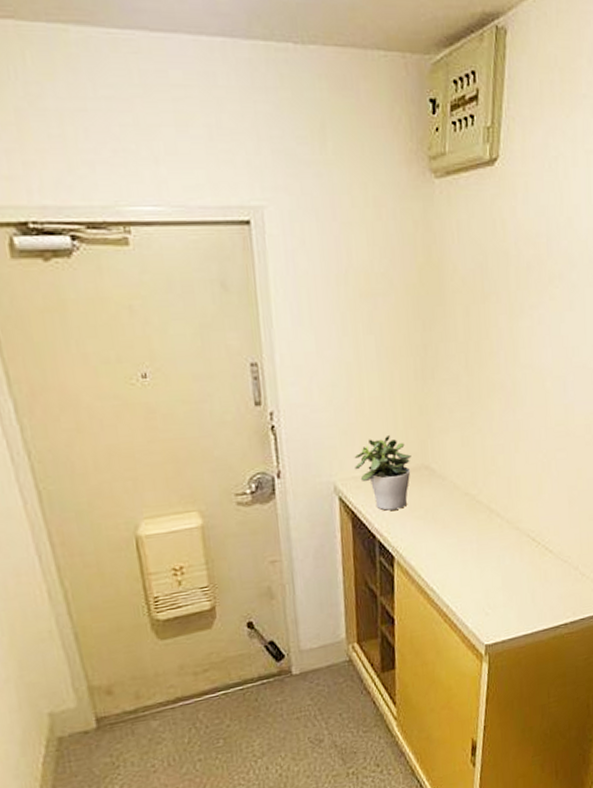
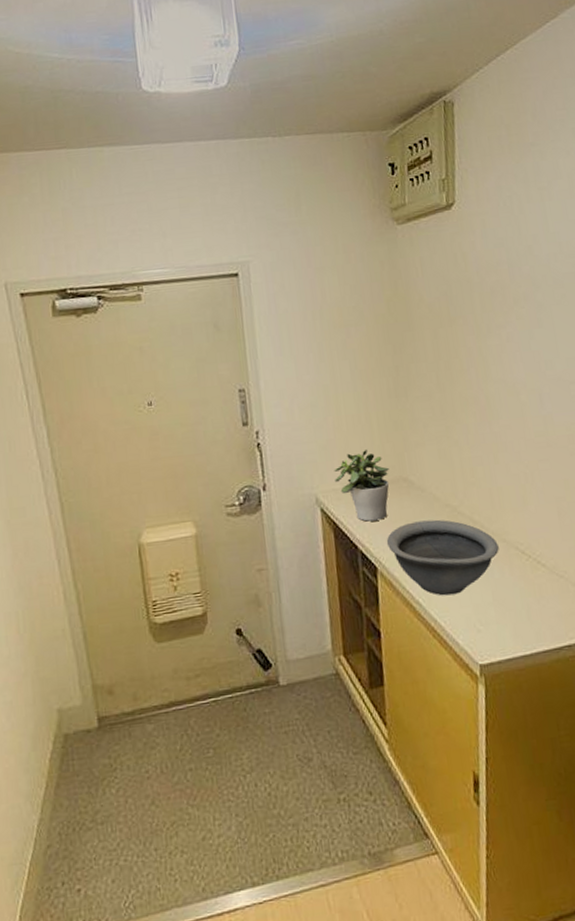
bowl: none [404,508,512,583] -> present [386,519,499,596]

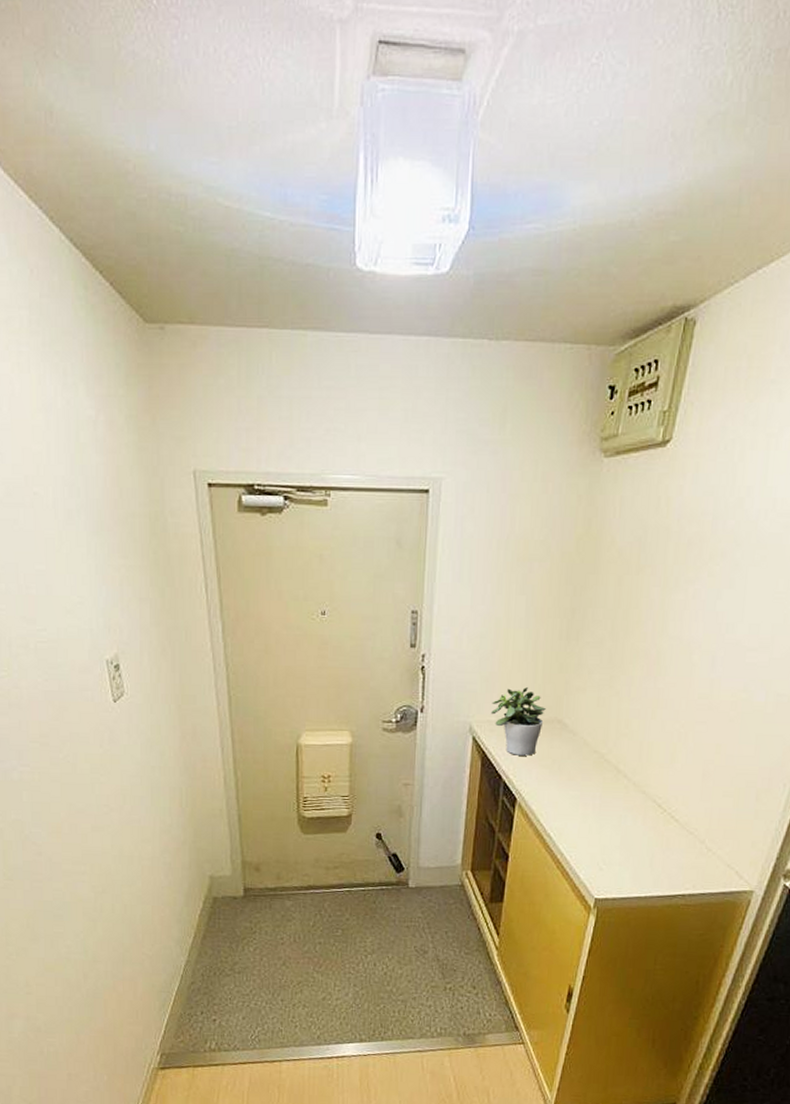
bowl: present [386,519,499,596] -> none [530,762,637,834]

